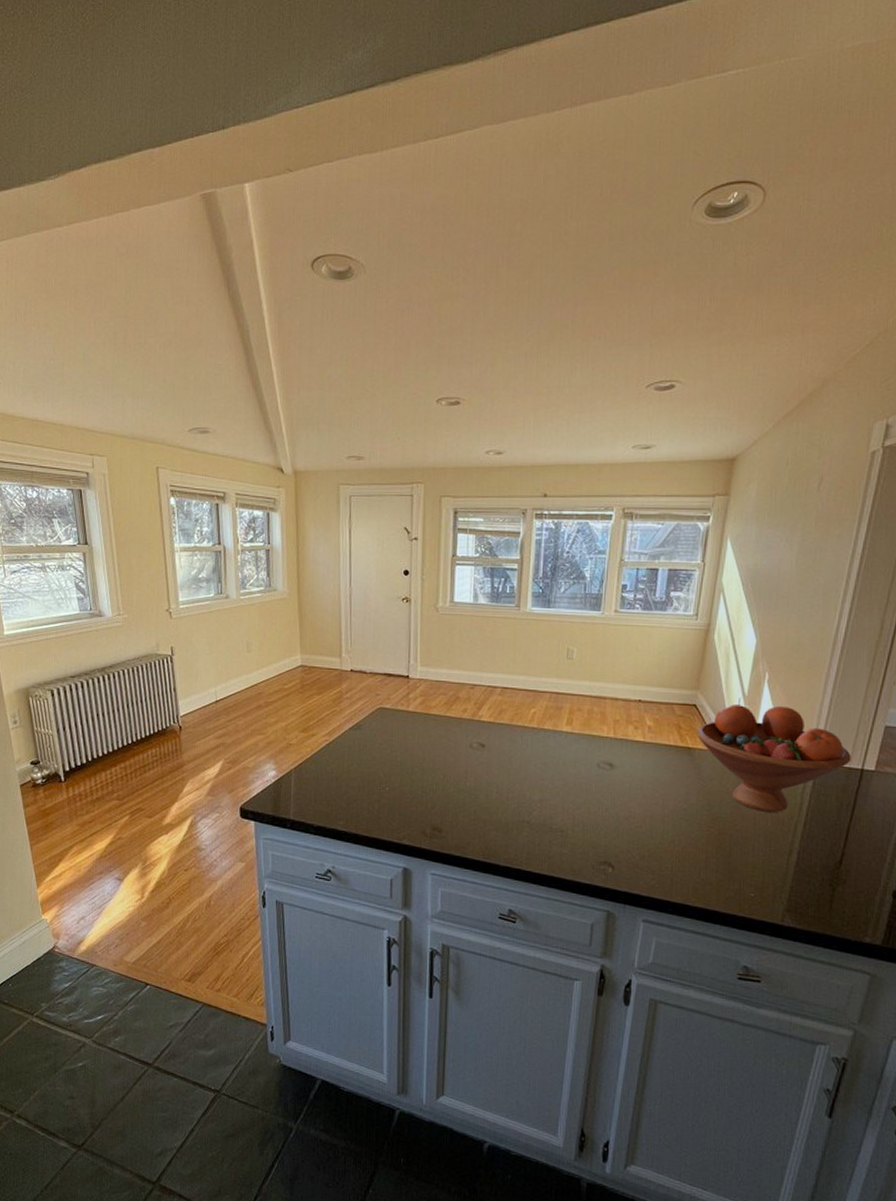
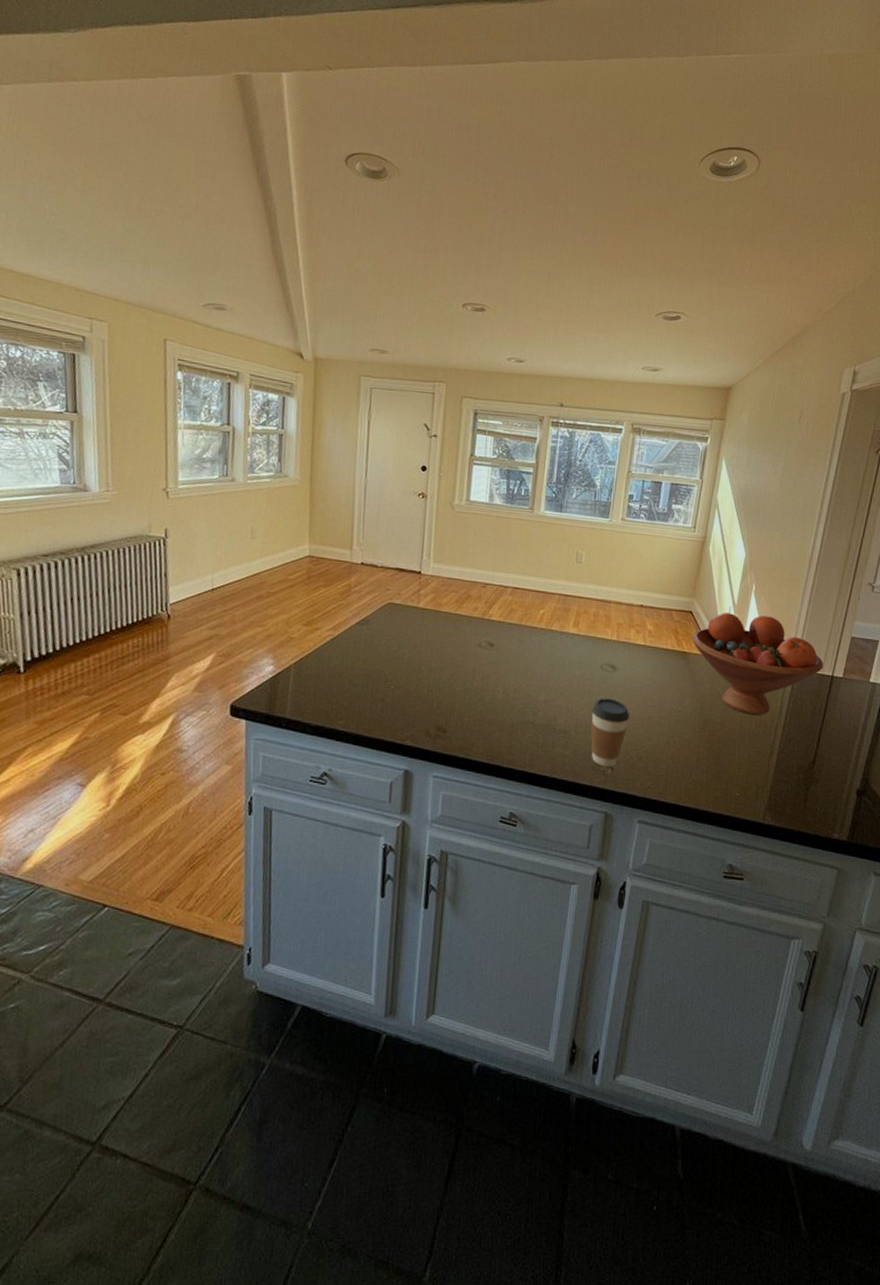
coffee cup: none [588,796,631,866] -> present [590,698,630,767]

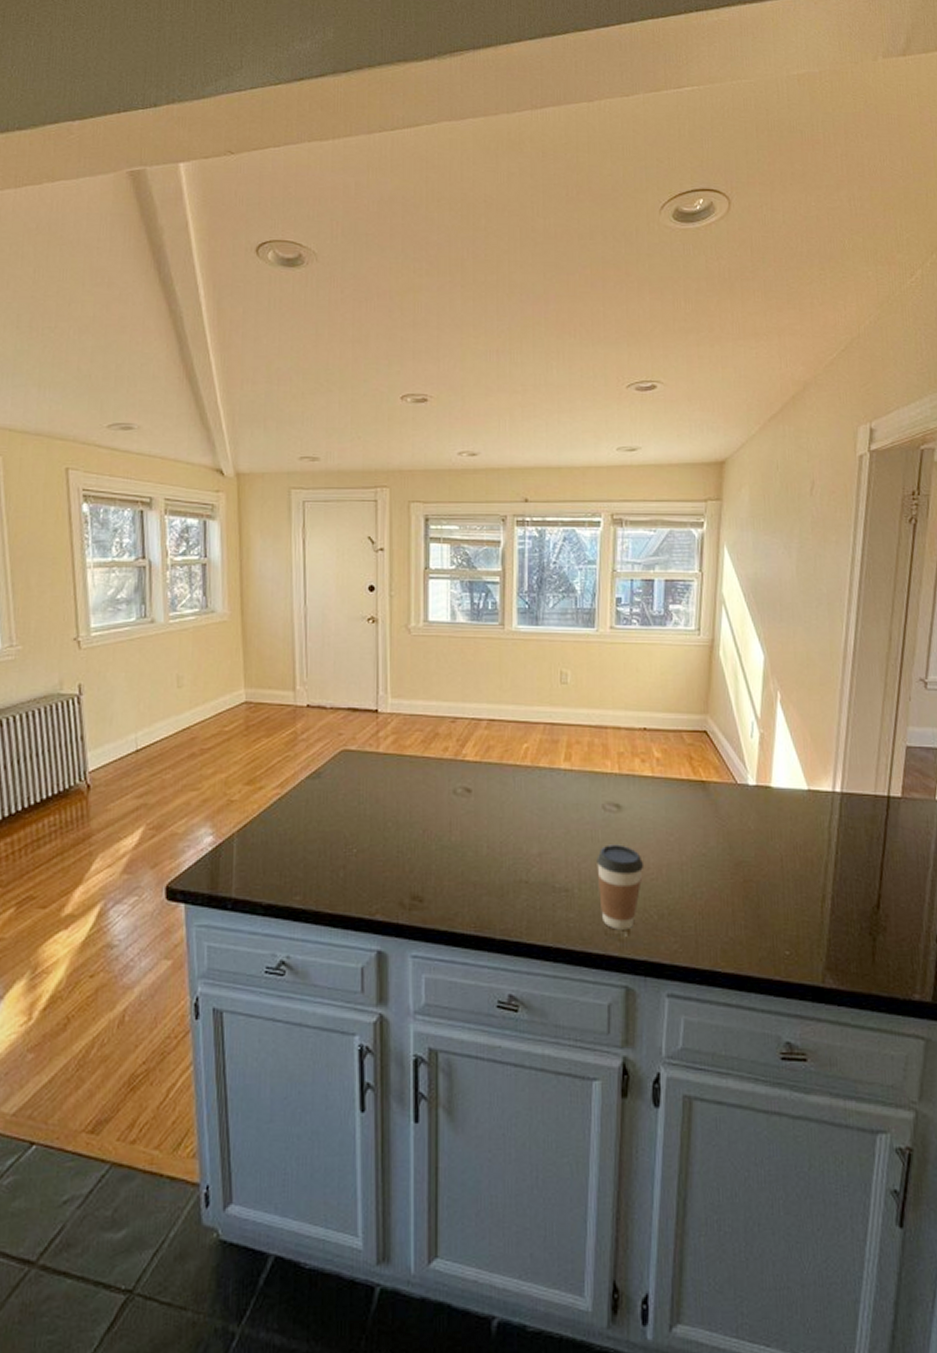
fruit bowl: present [692,612,824,715] -> none [710,729,876,852]

